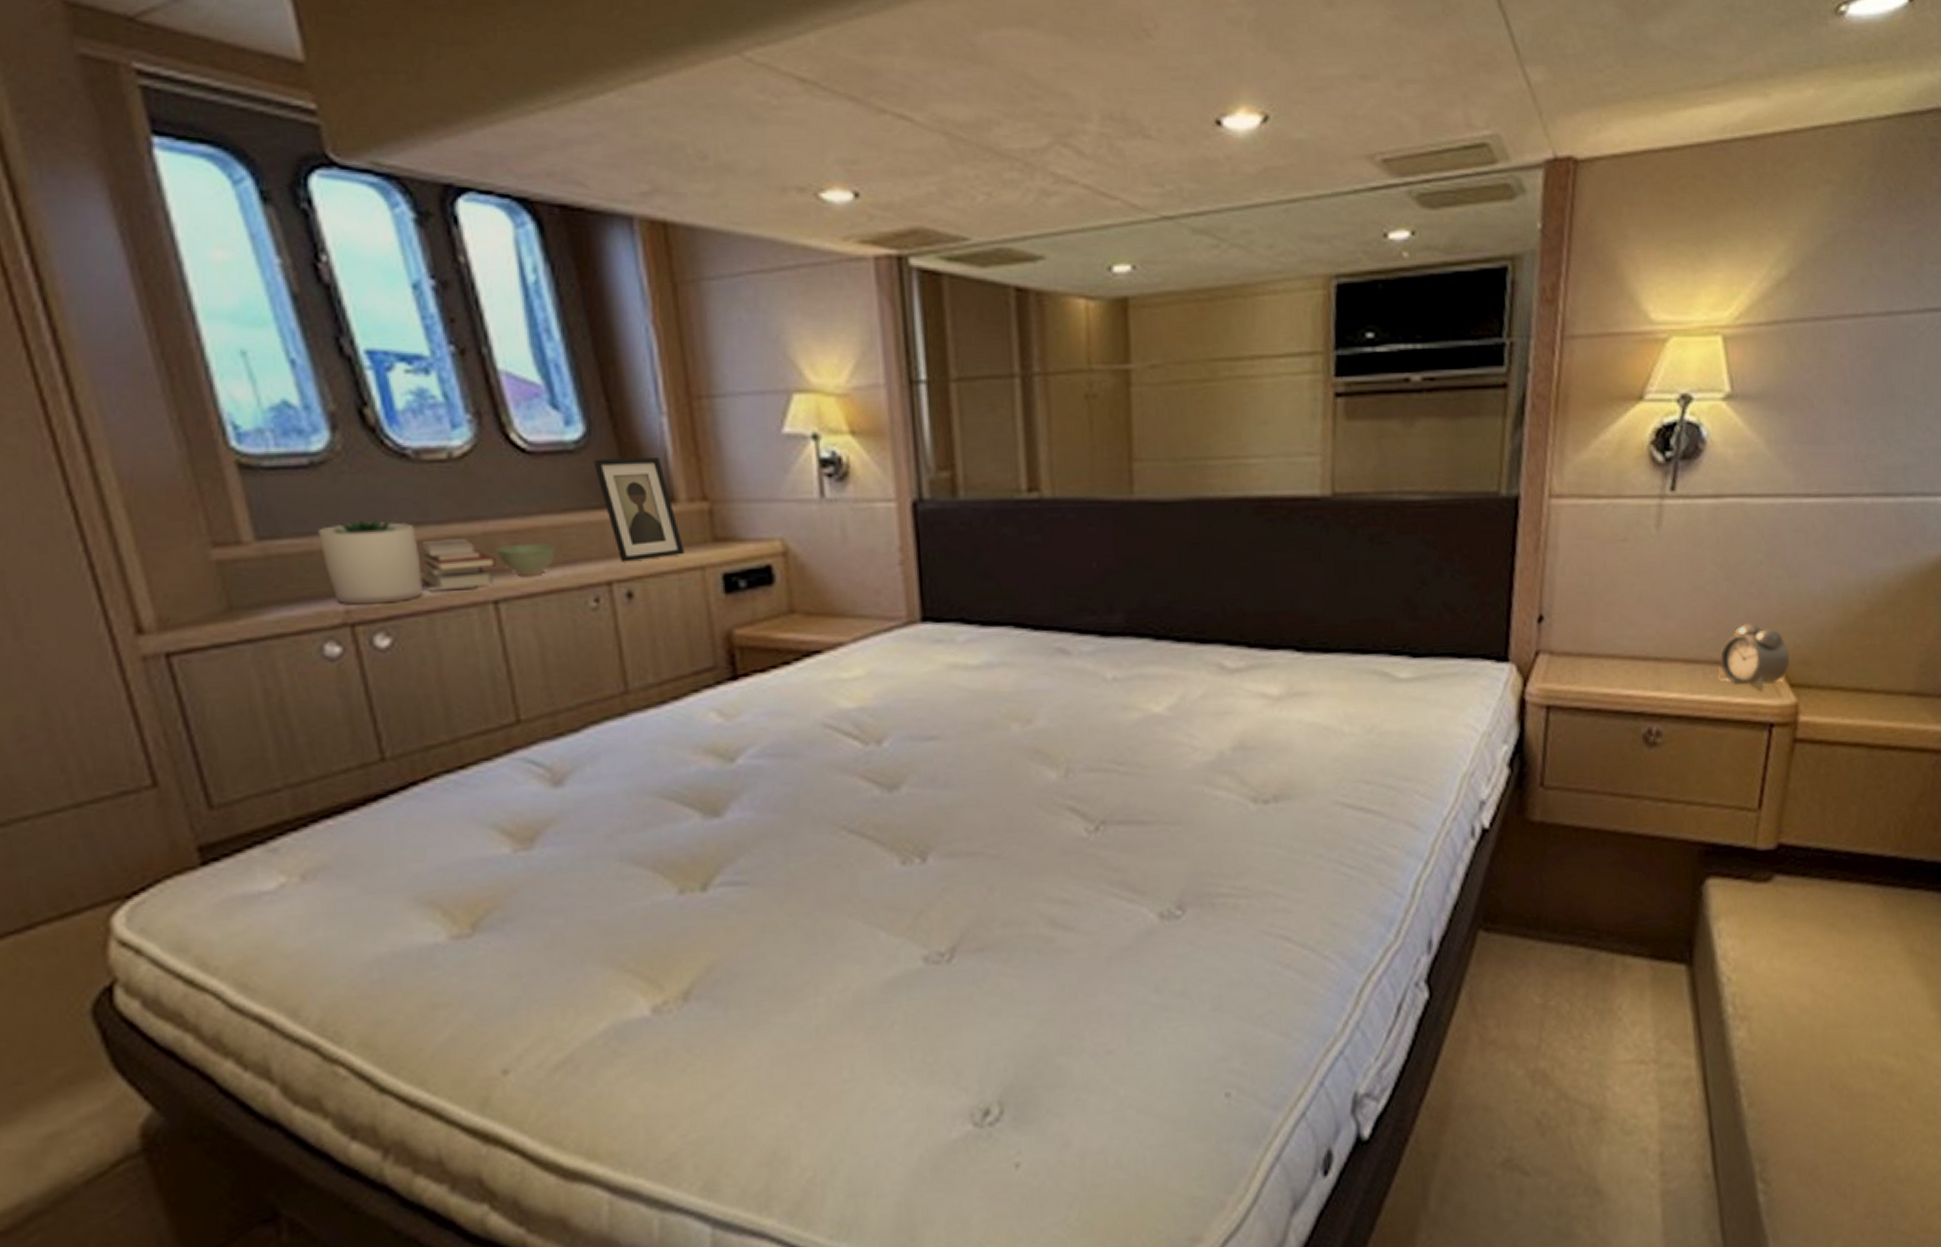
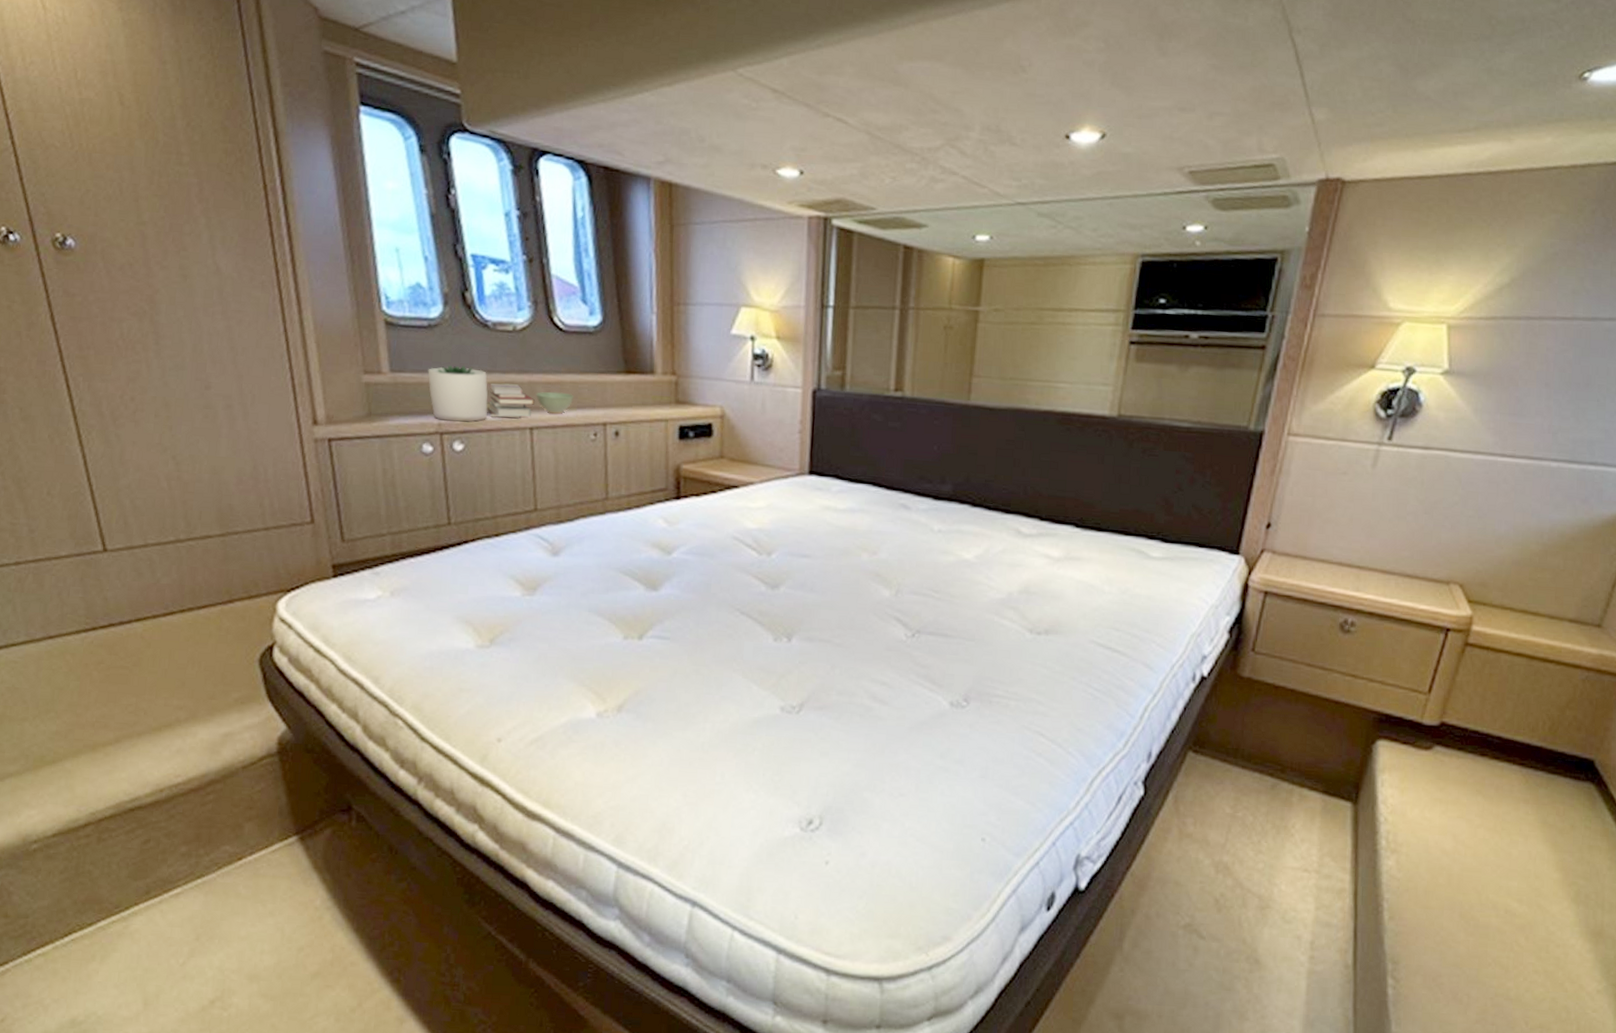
picture frame: present [593,458,686,562] -> none [604,340,657,411]
alarm clock: present [1720,622,1791,692] -> none [1410,548,1471,603]

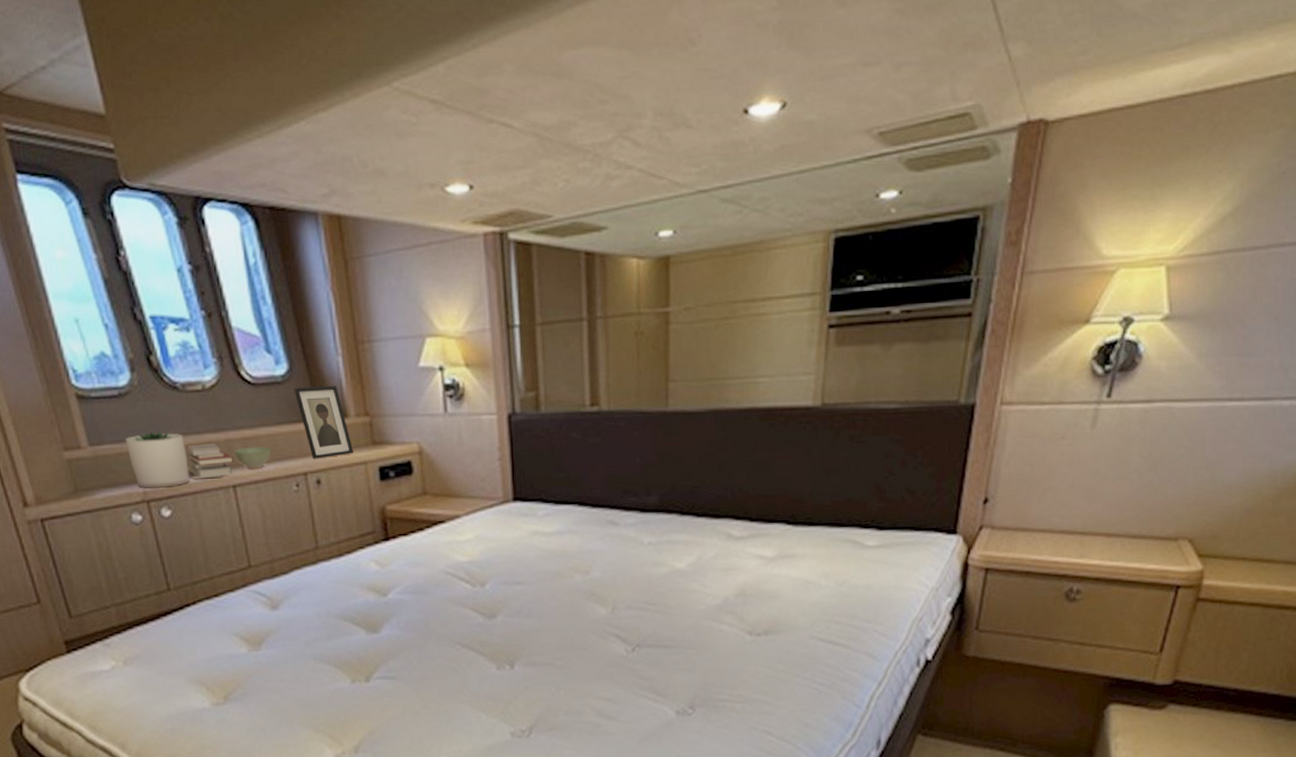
picture frame: none [604,340,657,411] -> present [294,386,354,459]

